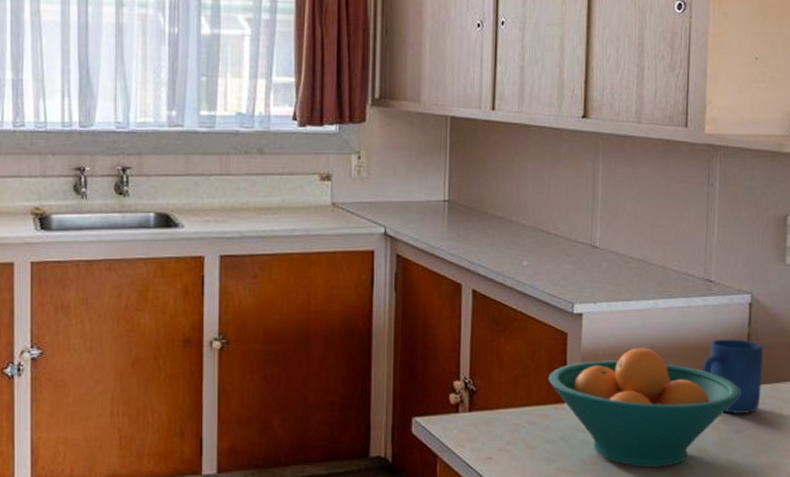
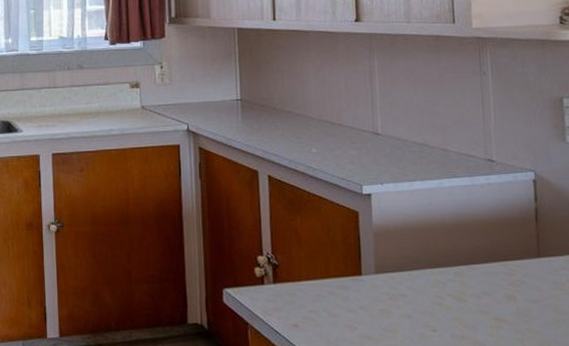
fruit bowl: present [548,348,740,467] -> none [344,224,534,335]
mug: present [702,339,763,413] -> none [492,214,555,284]

